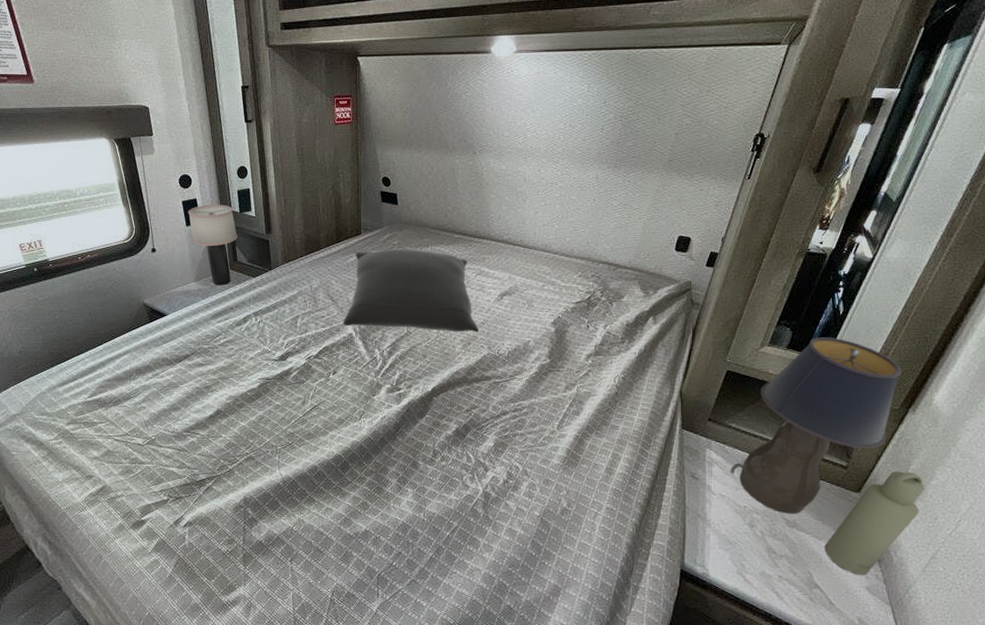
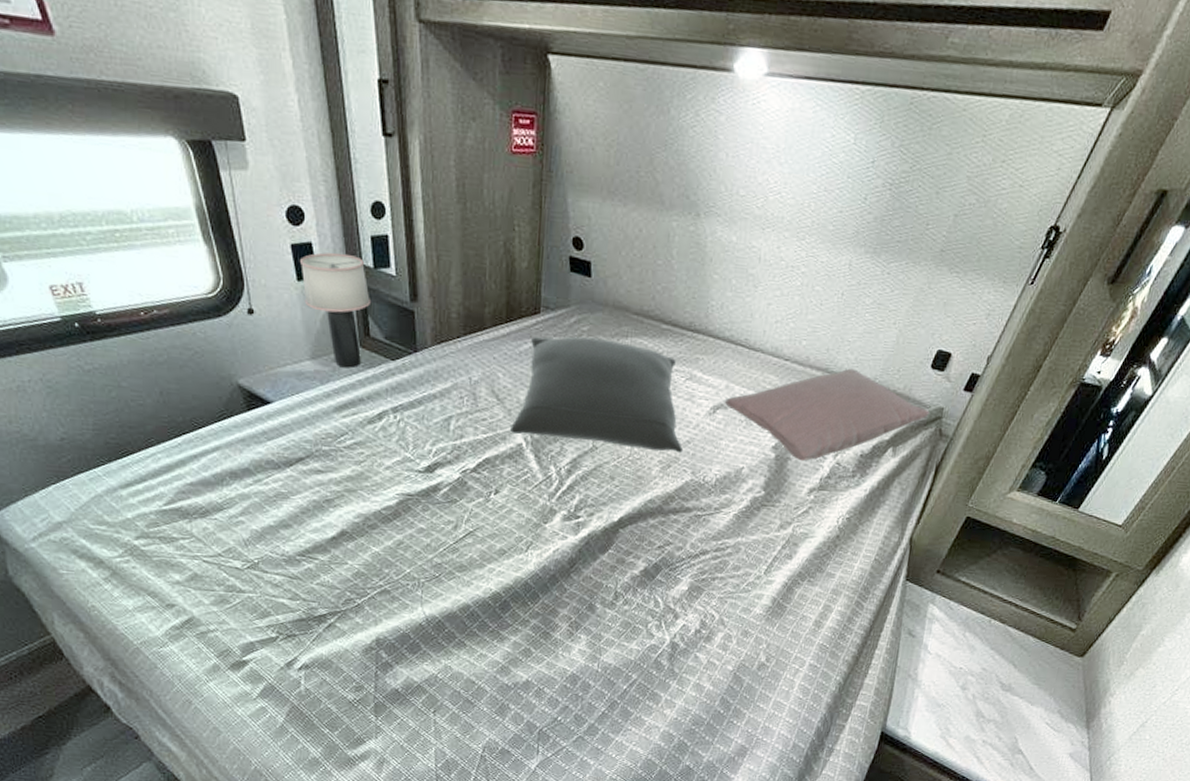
pillow: none [510,256,680,333] -> present [725,368,930,462]
table lamp: present [731,337,901,514] -> none [952,484,1155,678]
bottle: present [824,471,925,575] -> none [1035,636,1151,742]

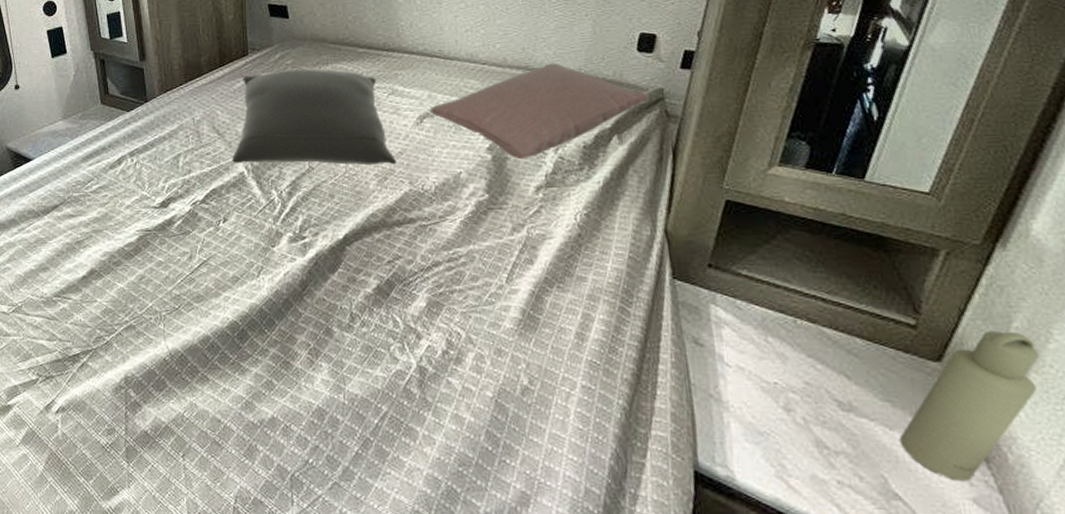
table lamp: present [299,252,372,368] -> none [53,31,109,123]
bottle: none [1035,636,1151,742] -> present [899,331,1041,481]

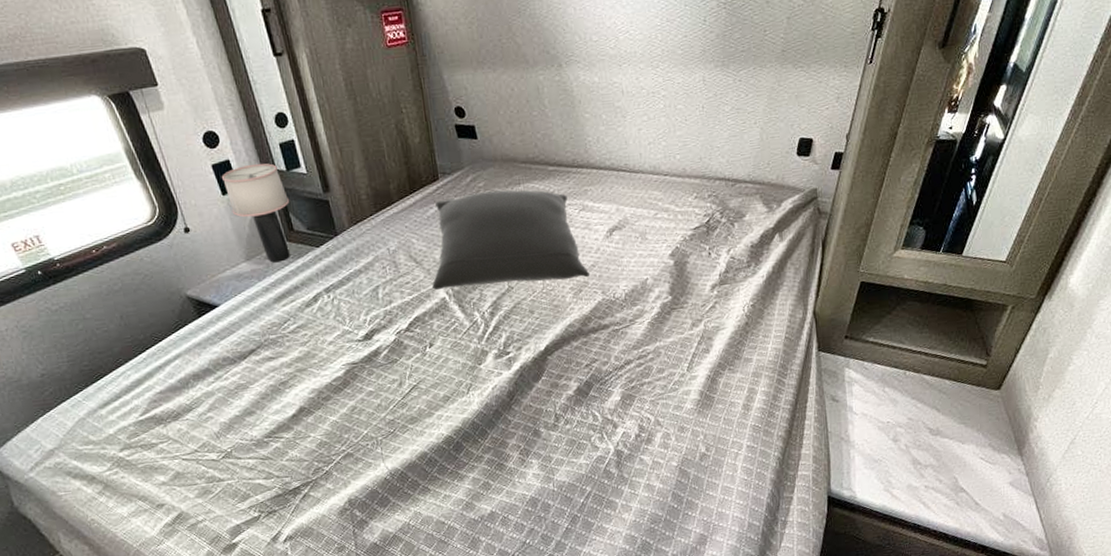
table lamp: none [53,31,109,123] -> present [221,163,290,263]
pillow: present [430,63,649,160] -> none [619,170,805,263]
bottle: present [899,331,1041,481] -> none [968,360,1063,472]

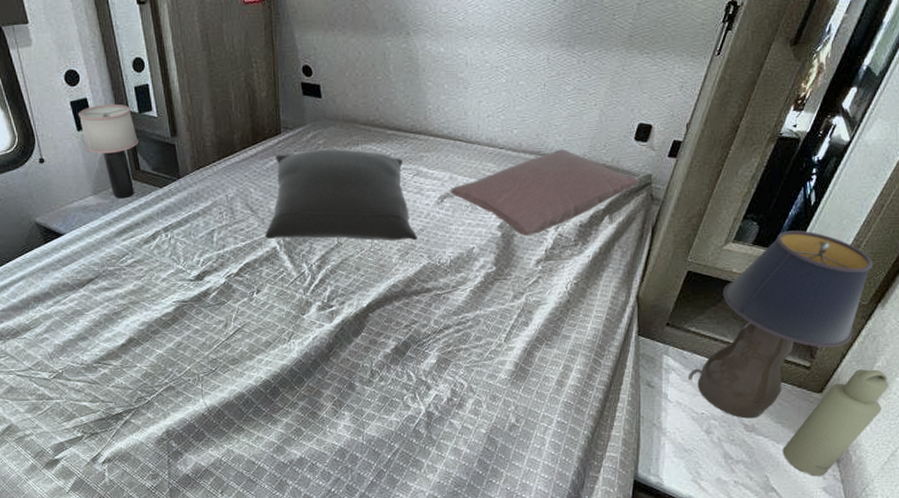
pillow: none [619,170,805,263] -> present [451,149,639,237]
table lamp: none [871,231,1036,423] -> present [689,230,873,419]
bottle: none [968,360,1063,472] -> present [782,369,890,476]

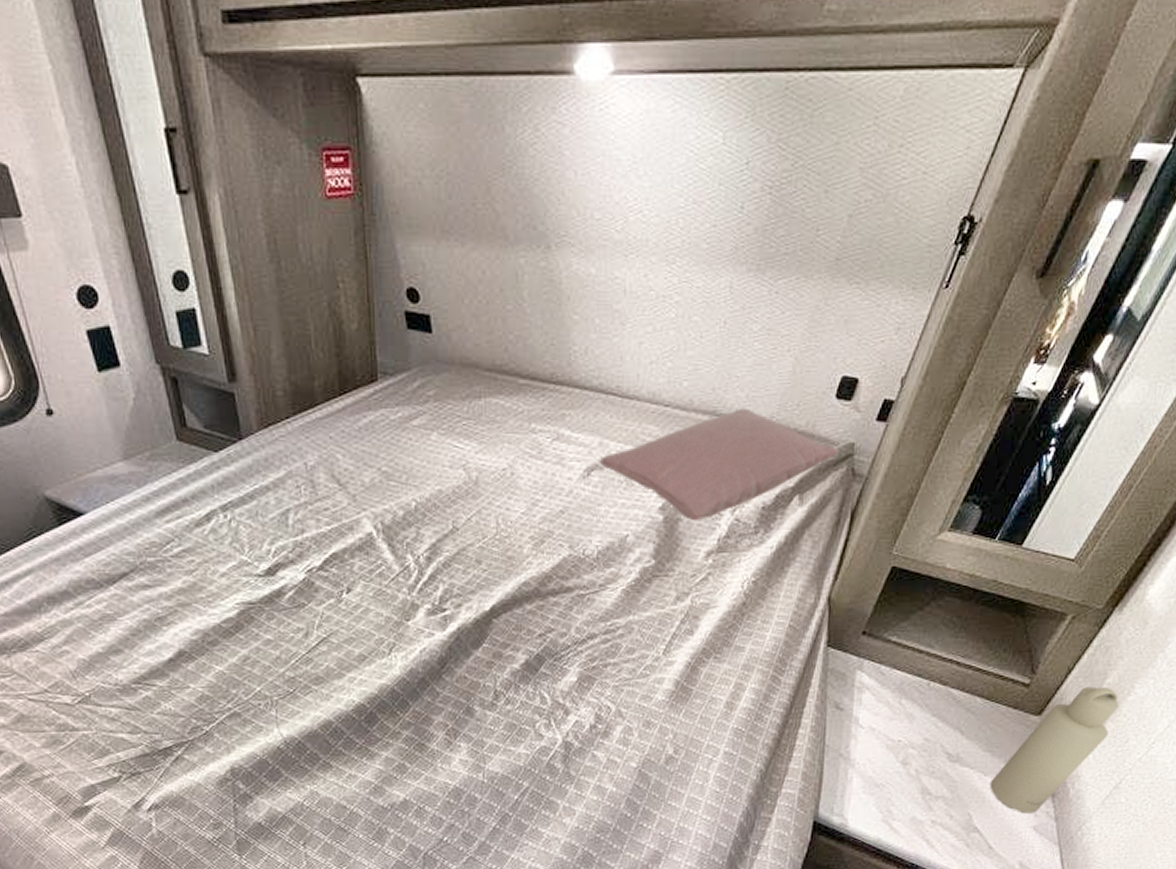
table lamp: present [78,103,139,199] -> none [97,334,185,466]
pillow: present [265,149,418,241] -> none [357,403,557,526]
table lamp: present [689,230,873,419] -> none [885,517,1113,747]

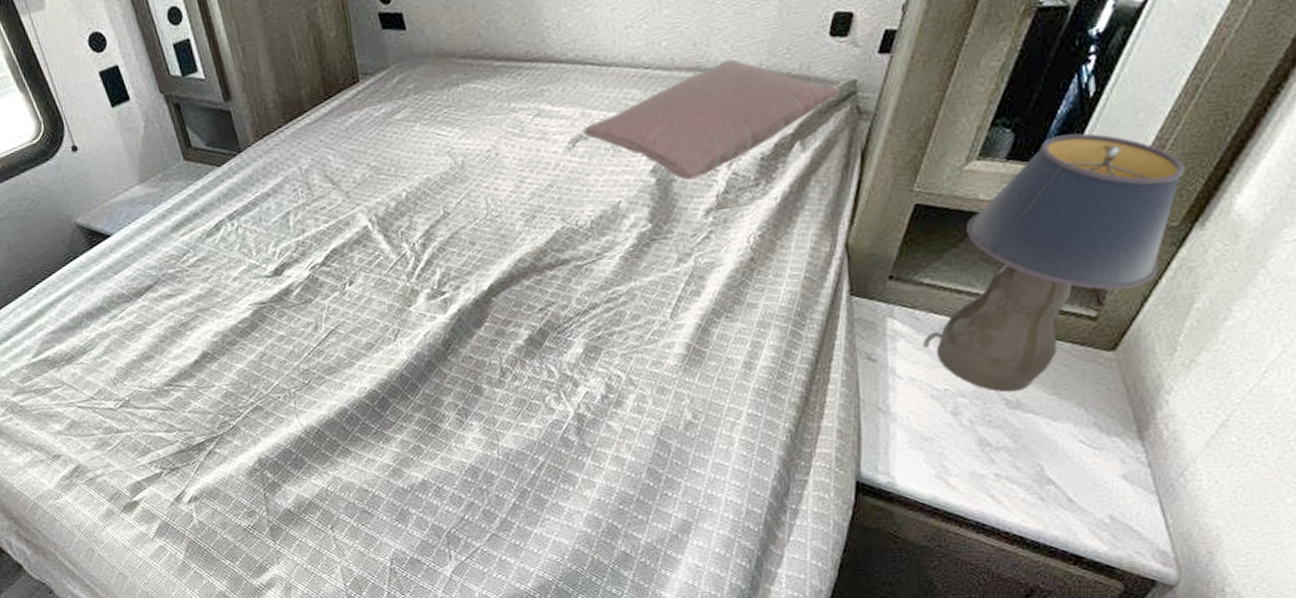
table lamp: none [885,517,1113,747] -> present [924,133,1185,392]
bottle: present [990,686,1120,814] -> none [1061,312,1215,461]

